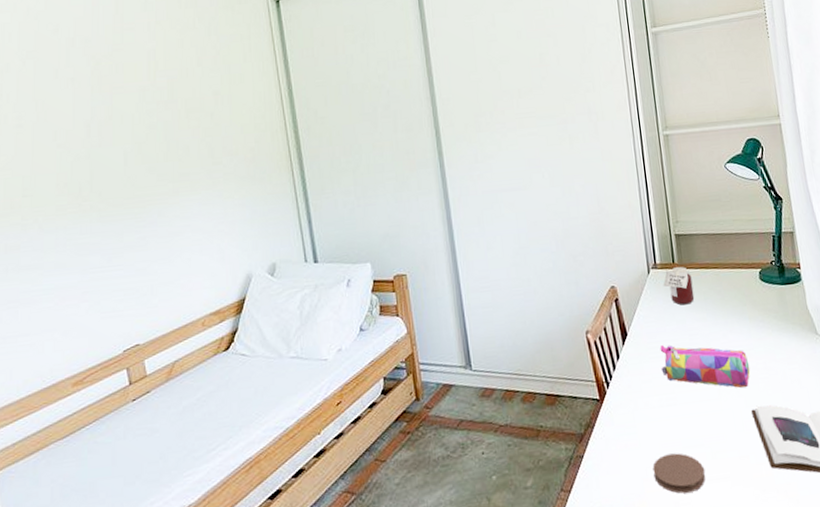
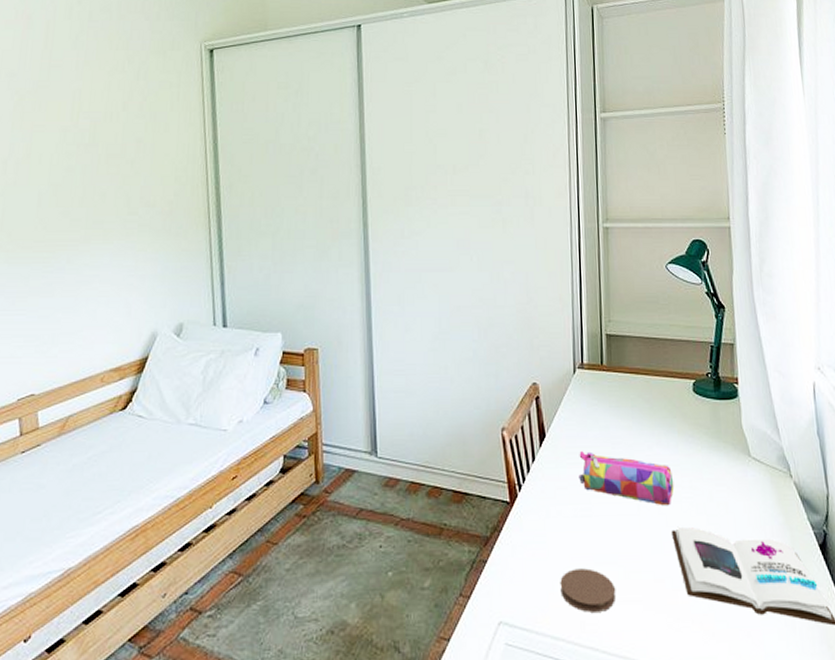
jar: present [663,267,695,305] -> none [588,370,621,411]

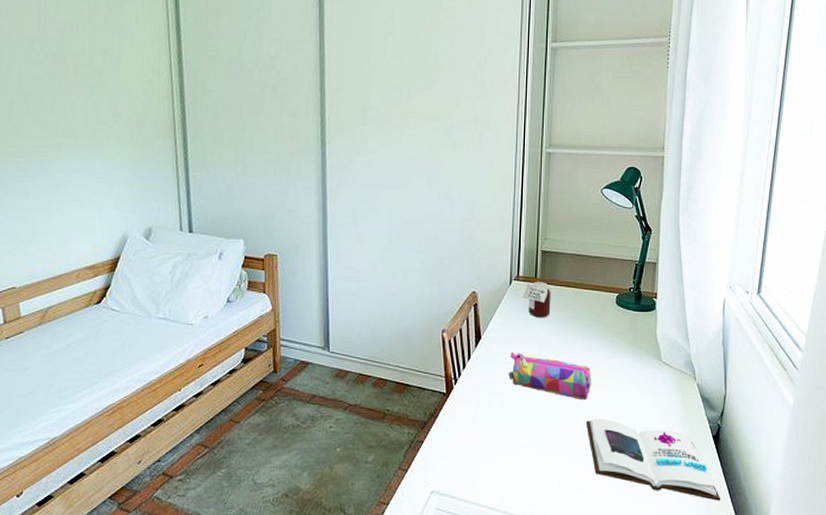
coaster: present [560,568,616,612] -> none [486,450,534,485]
jar: none [588,370,621,411] -> present [522,282,551,318]

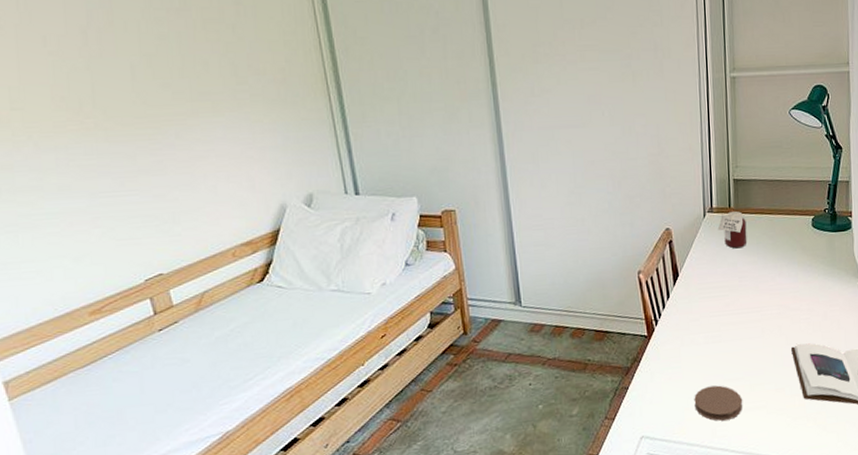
coaster: none [486,450,534,485] -> present [694,385,743,421]
pencil case: present [508,351,592,401] -> none [709,285,794,328]

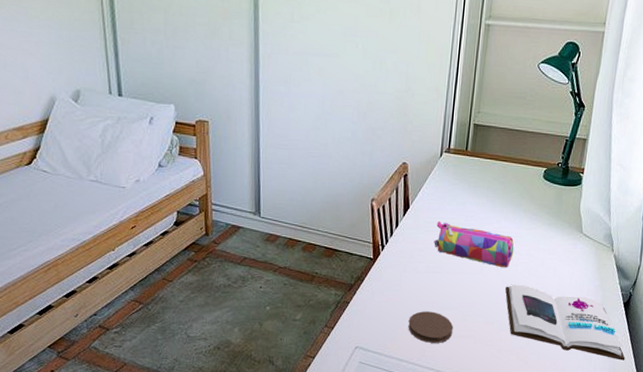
pencil case: none [709,285,794,328] -> present [434,220,514,268]
jar: present [717,211,747,249] -> none [452,155,481,190]

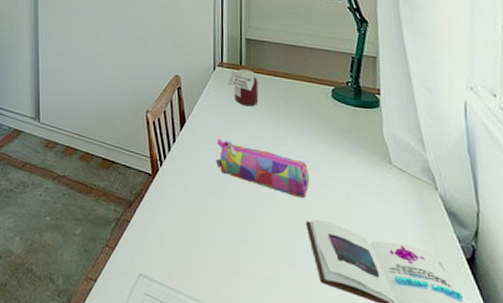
coaster: present [408,311,454,343] -> none [196,240,249,283]
jar: none [452,155,481,190] -> present [227,69,259,107]

